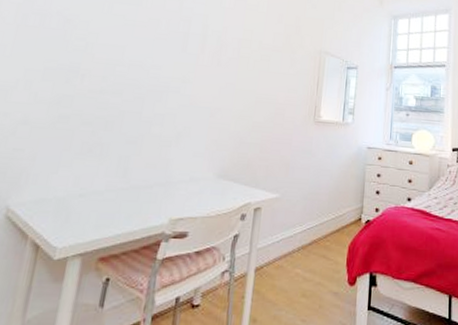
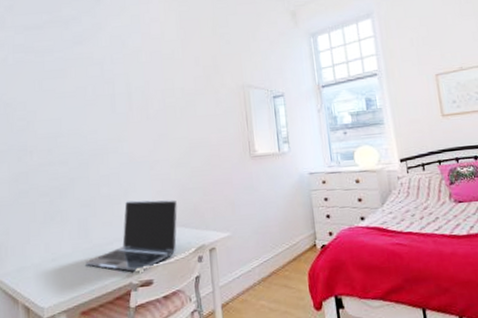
laptop: none [117,145,231,222] -> present [86,199,177,273]

